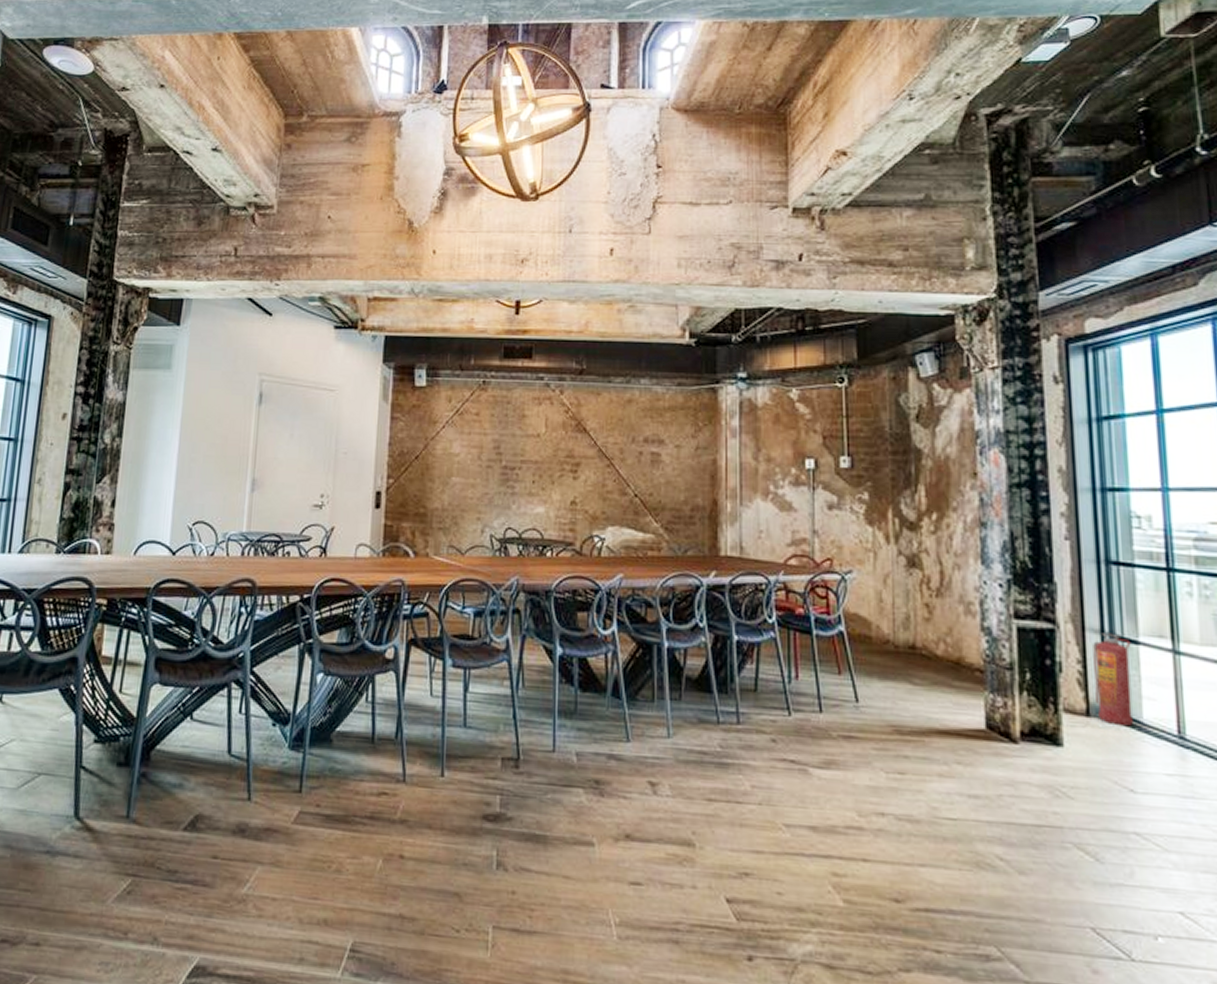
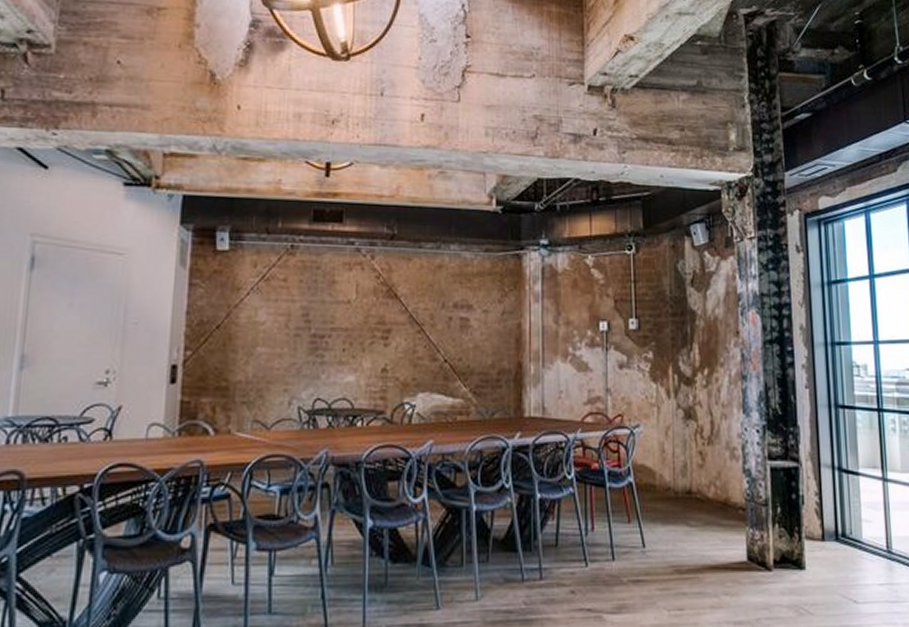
fire extinguisher: present [1093,632,1135,727] -> none [826,467,857,547]

